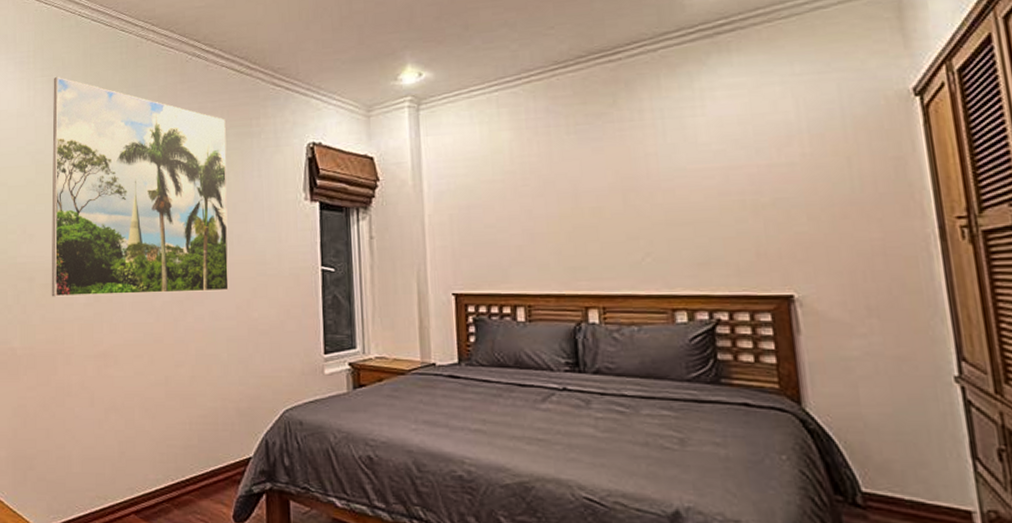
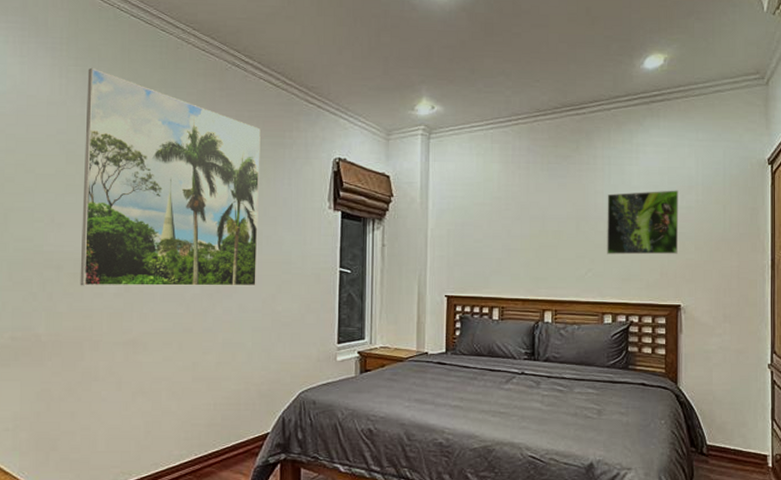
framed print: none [663,142,780,233] -> present [607,190,679,255]

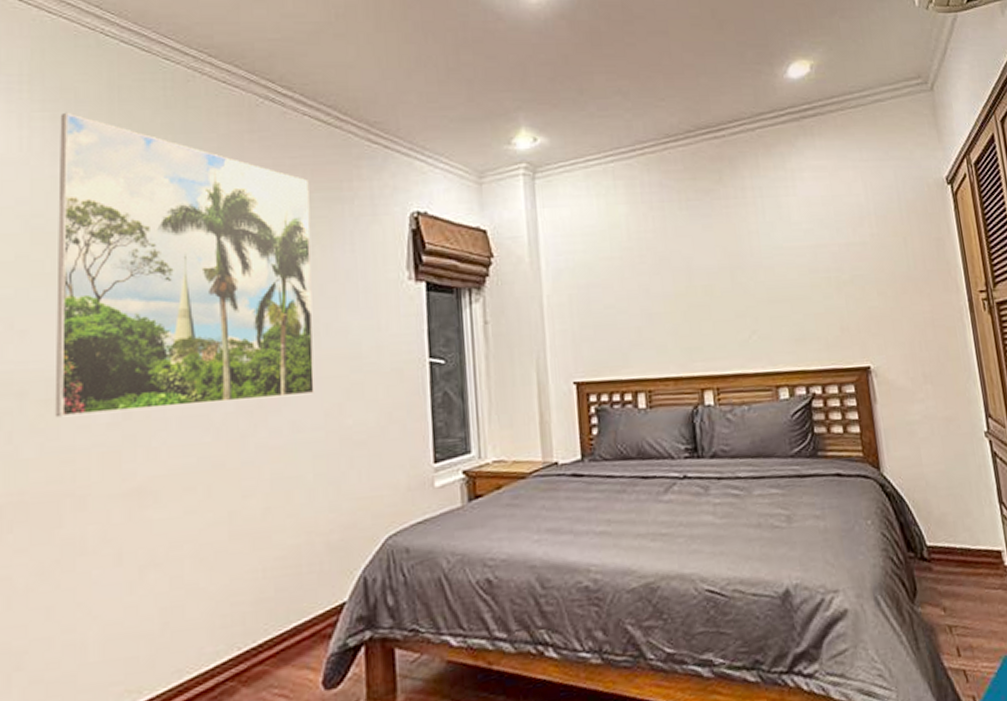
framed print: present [607,190,679,255] -> none [763,223,858,310]

